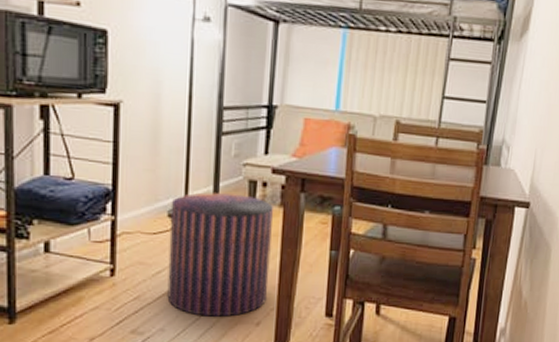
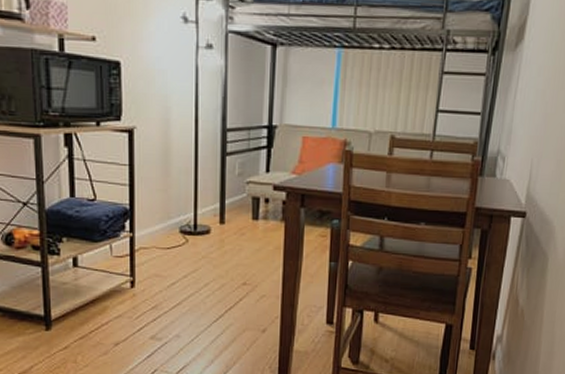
stool: present [167,192,274,317] -> none [181,209,276,324]

